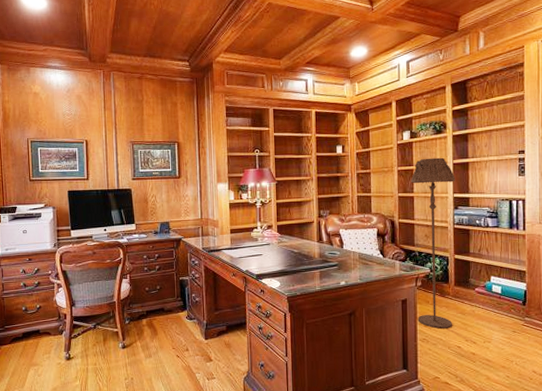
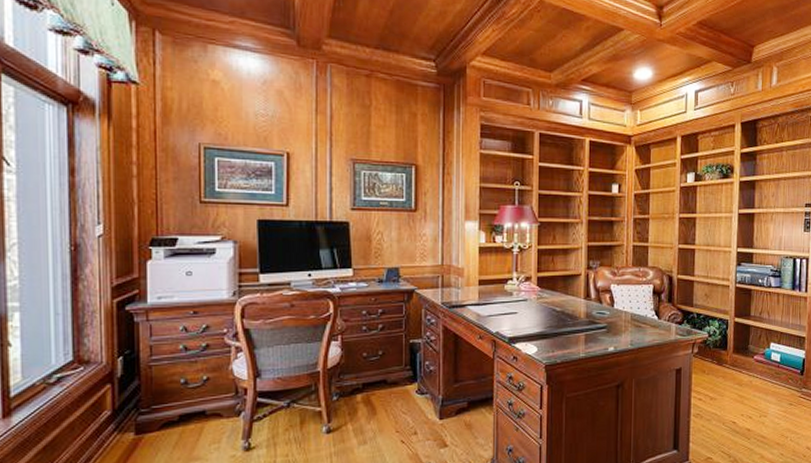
floor lamp: present [411,157,456,329] -> none [692,205,741,402]

